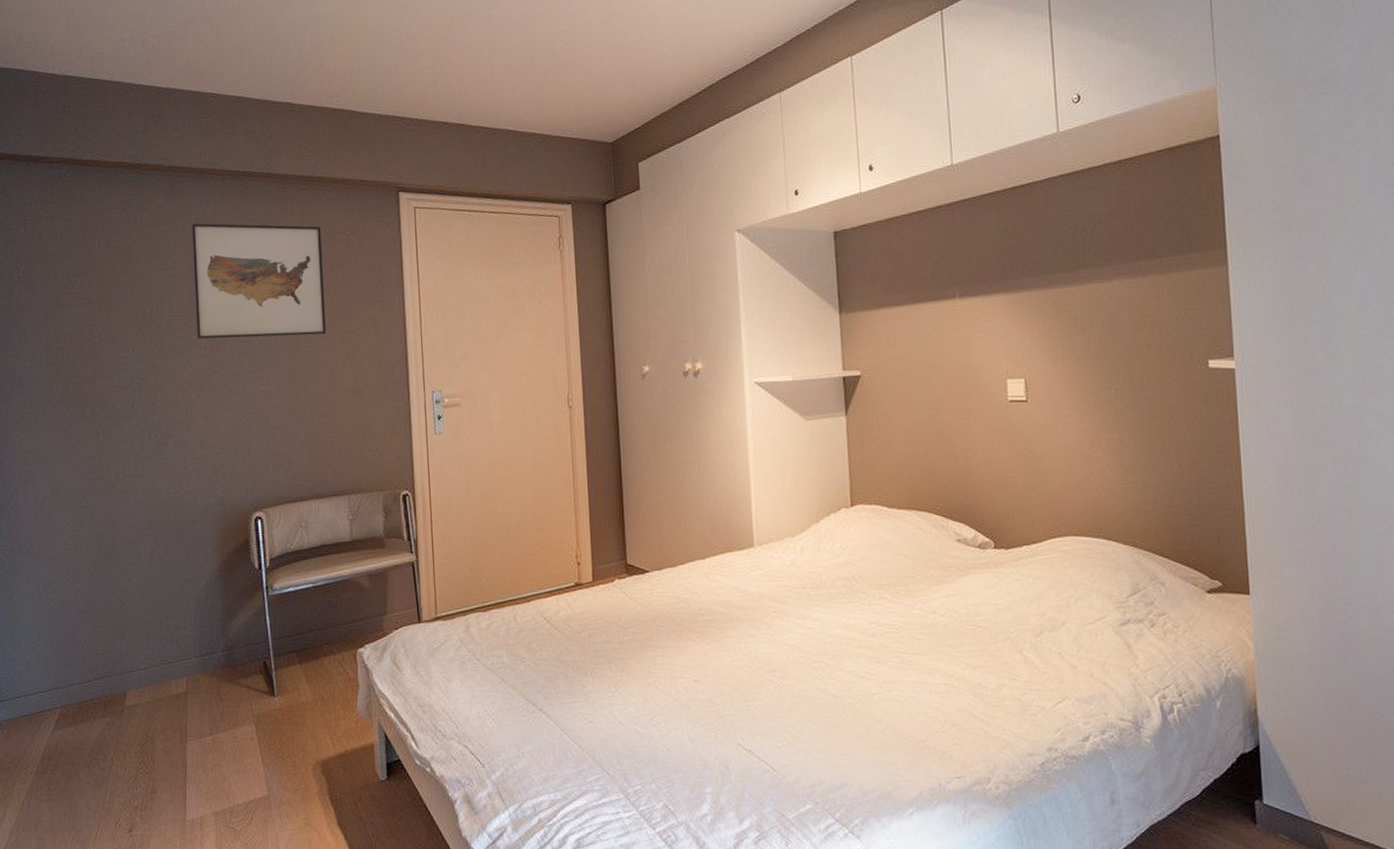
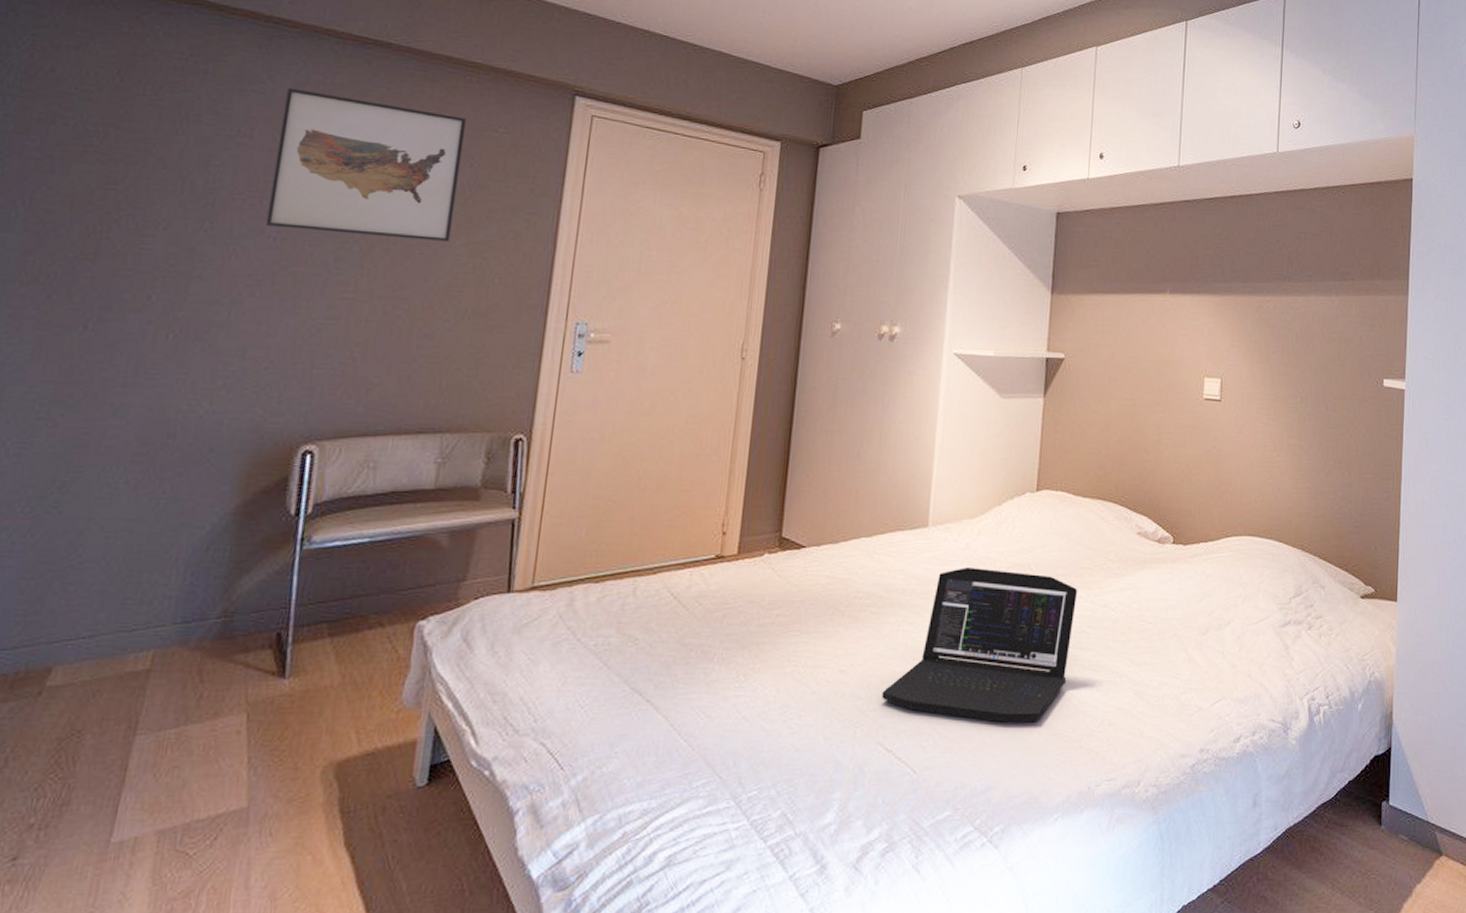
laptop: none [735,582,905,725] -> present [882,568,1078,723]

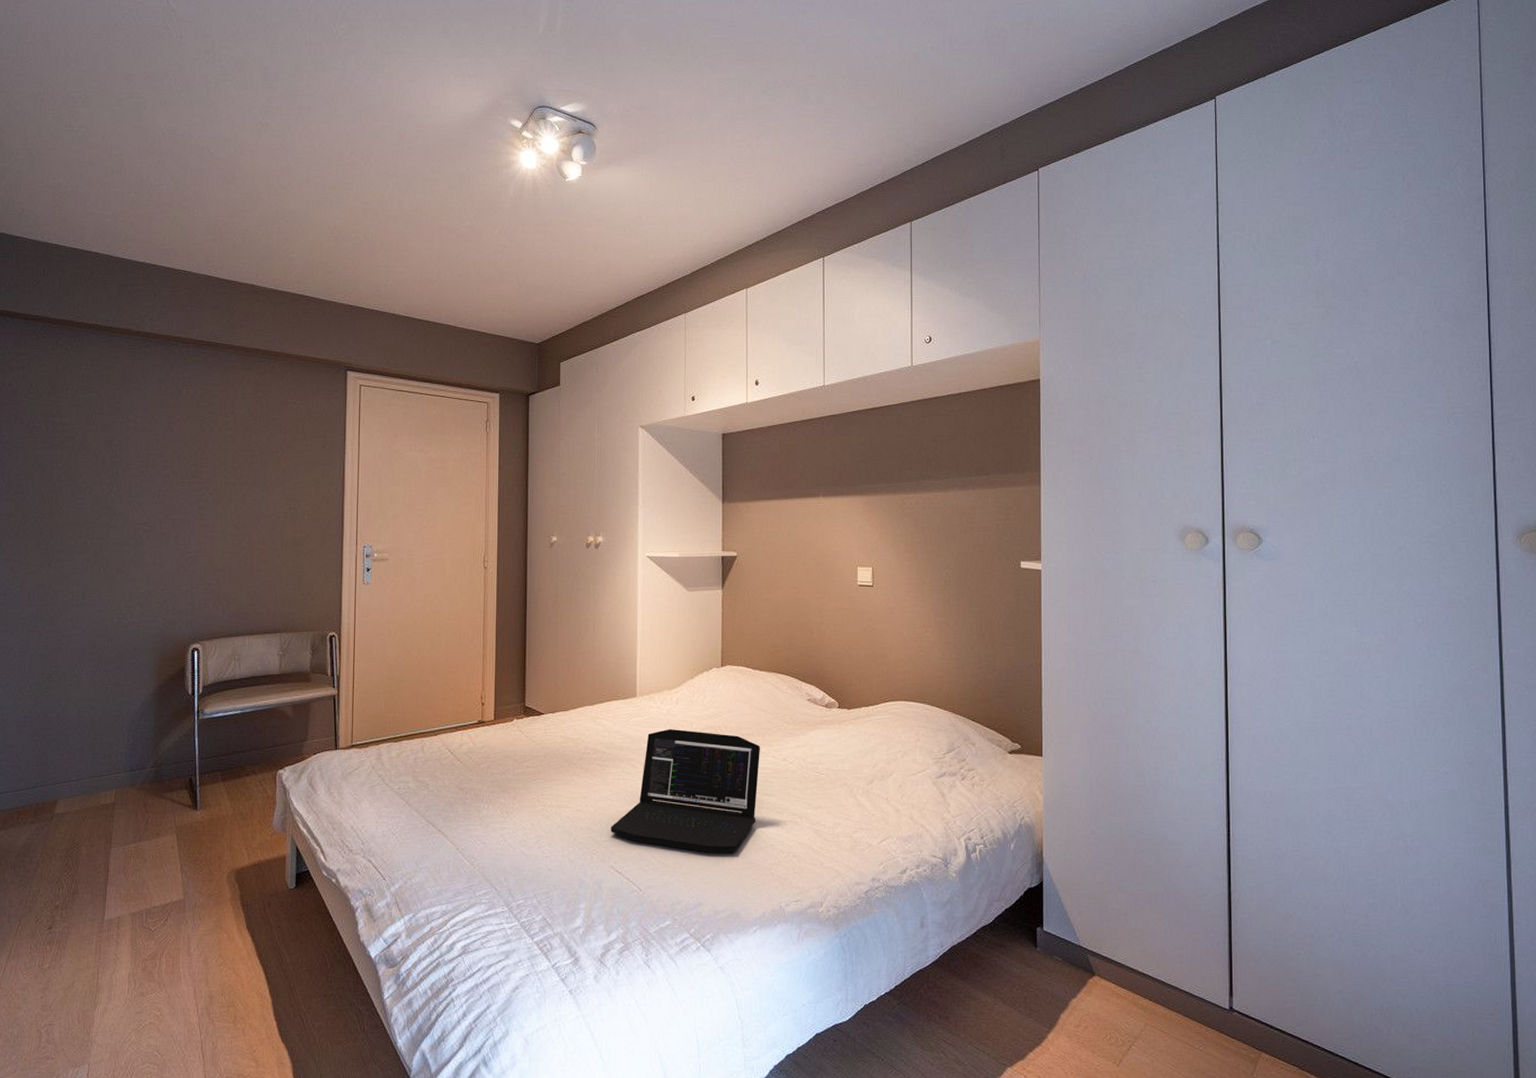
wall art: present [265,87,467,243] -> none [151,383,274,491]

